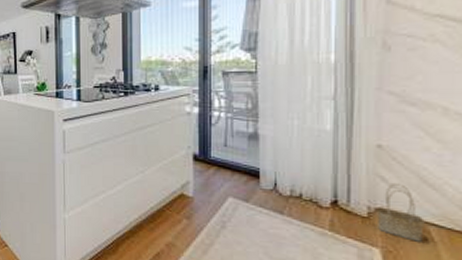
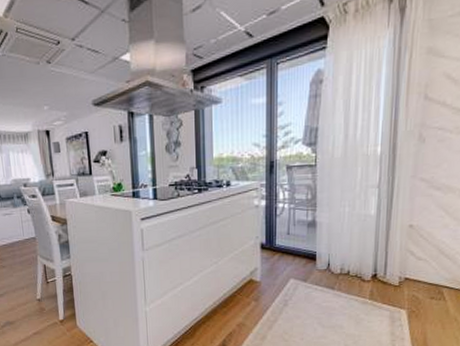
basket: present [376,182,425,242] -> none [405,255,440,302]

